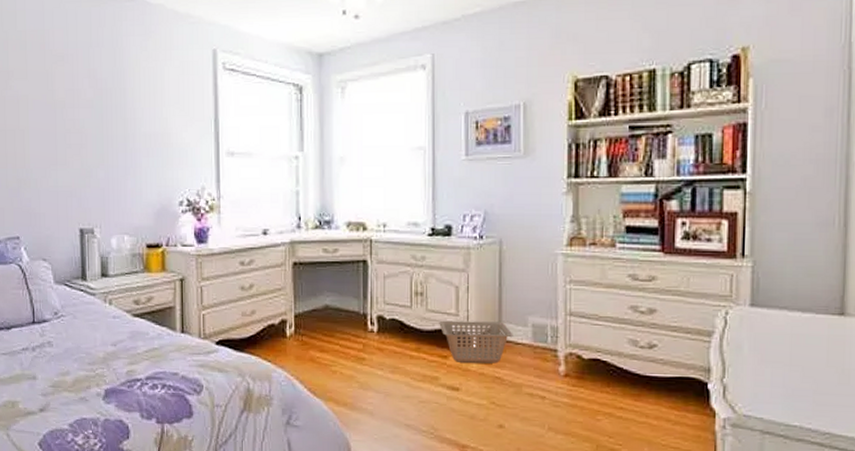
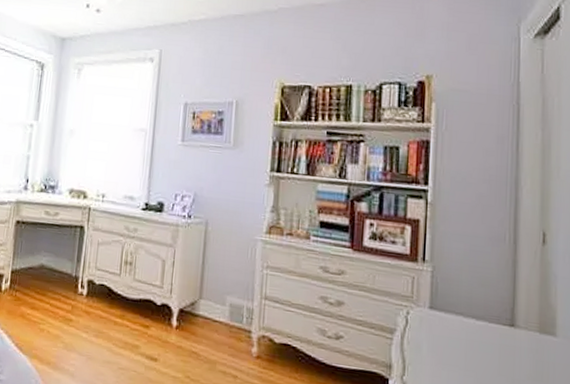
laundry basket: present [439,320,513,364] -> none [144,291,212,338]

